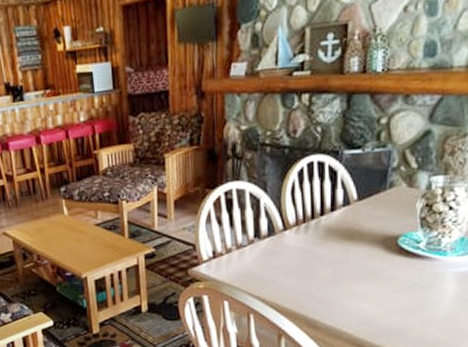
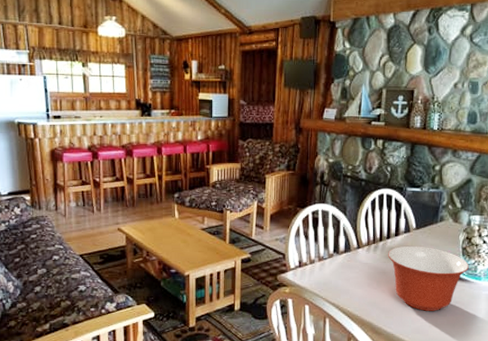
mixing bowl: none [323,221,430,298] -> present [388,245,469,311]

